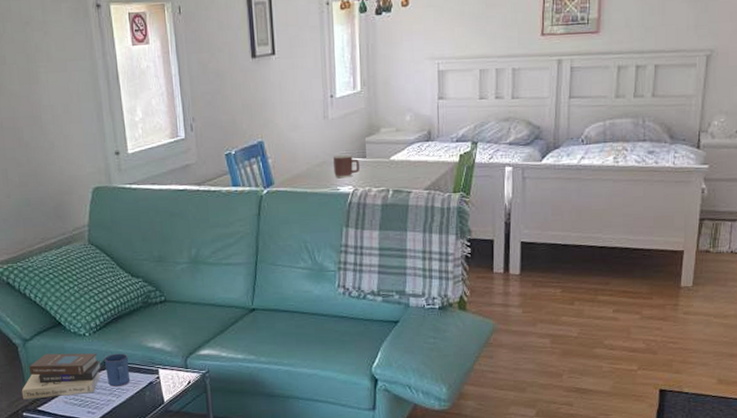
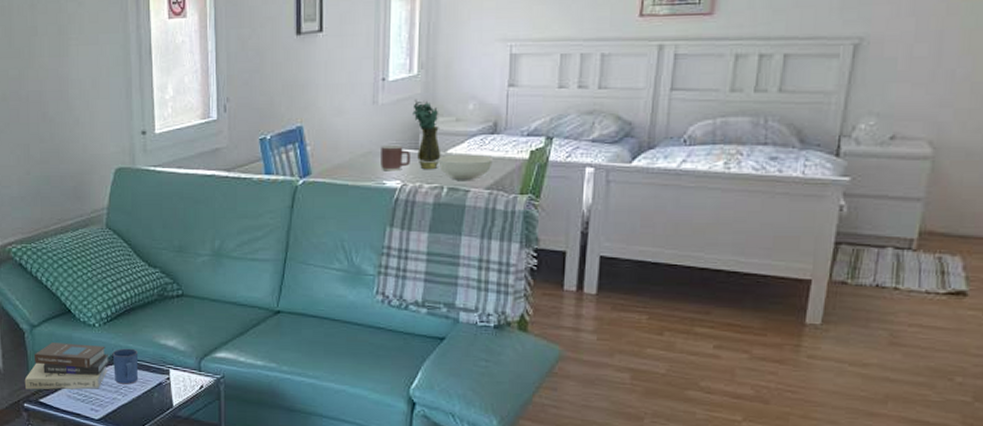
vase: none [359,113,386,176] -> present [412,99,441,170]
bowl: none [383,159,429,183] -> present [438,154,493,180]

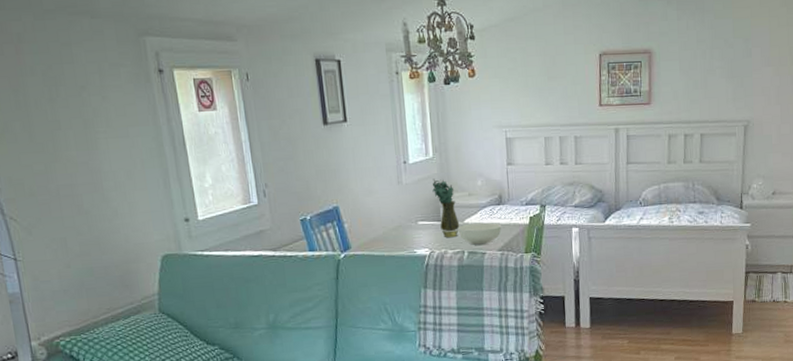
mug: present [381,144,410,172] -> none [409,218,435,242]

